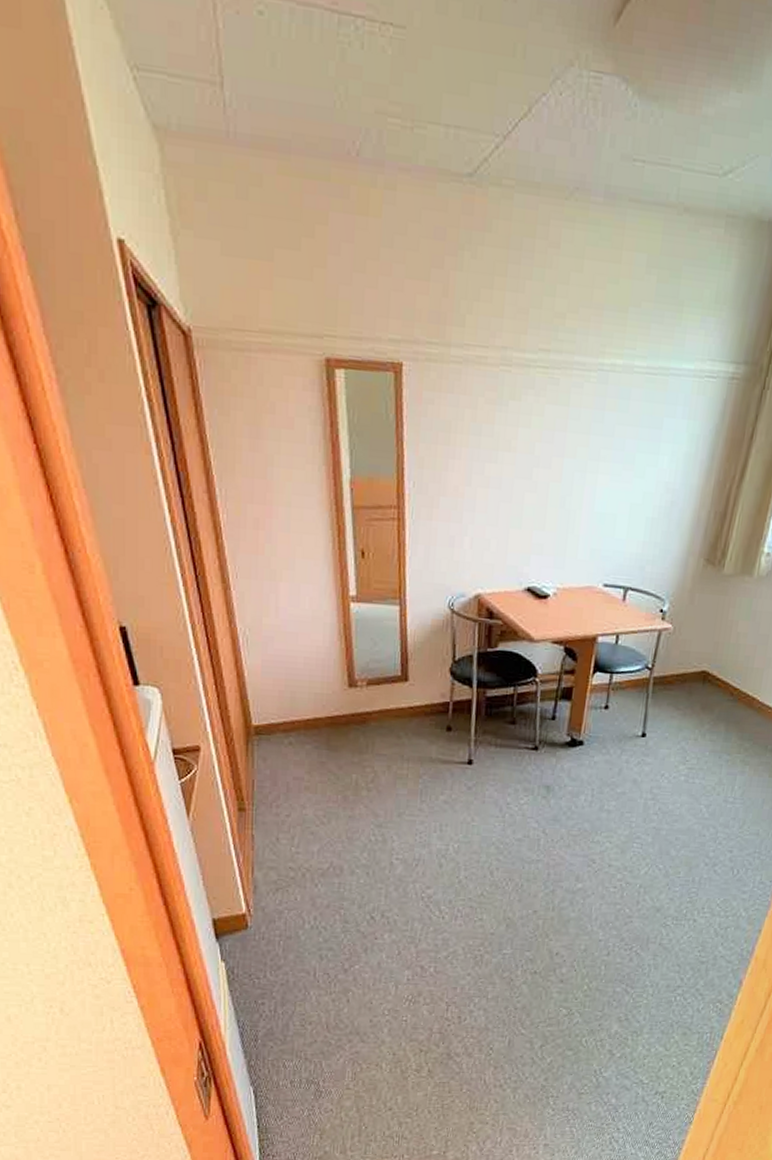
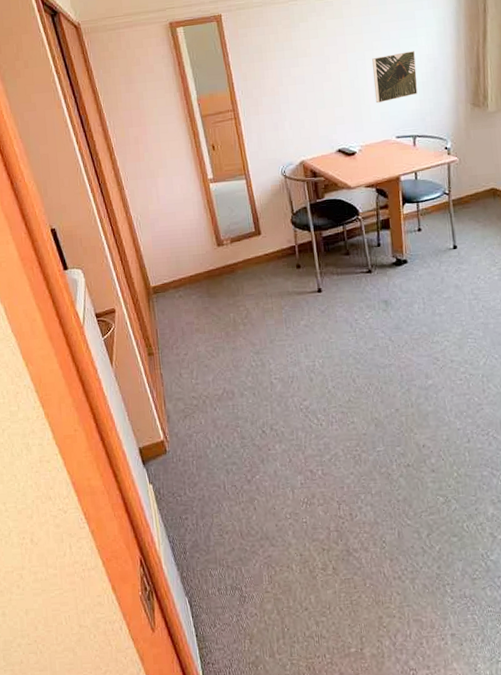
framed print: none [587,471,651,536] -> present [372,51,418,104]

